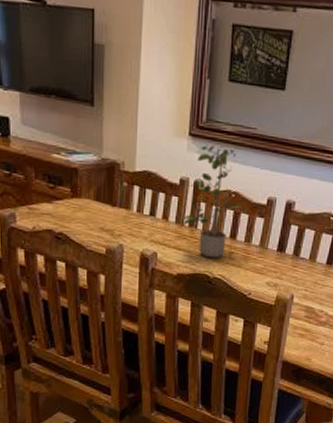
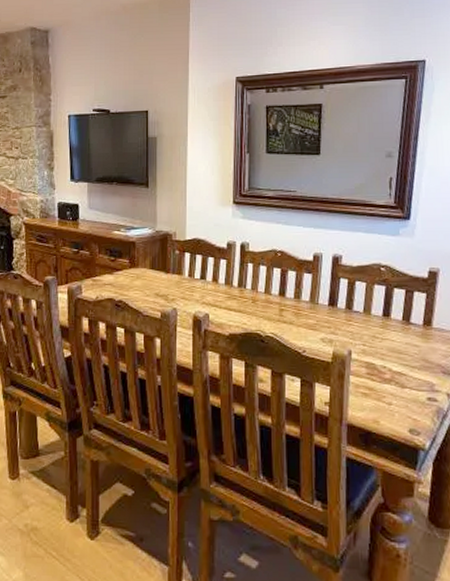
potted plant: present [181,144,241,258] -> none [230,209,288,317]

